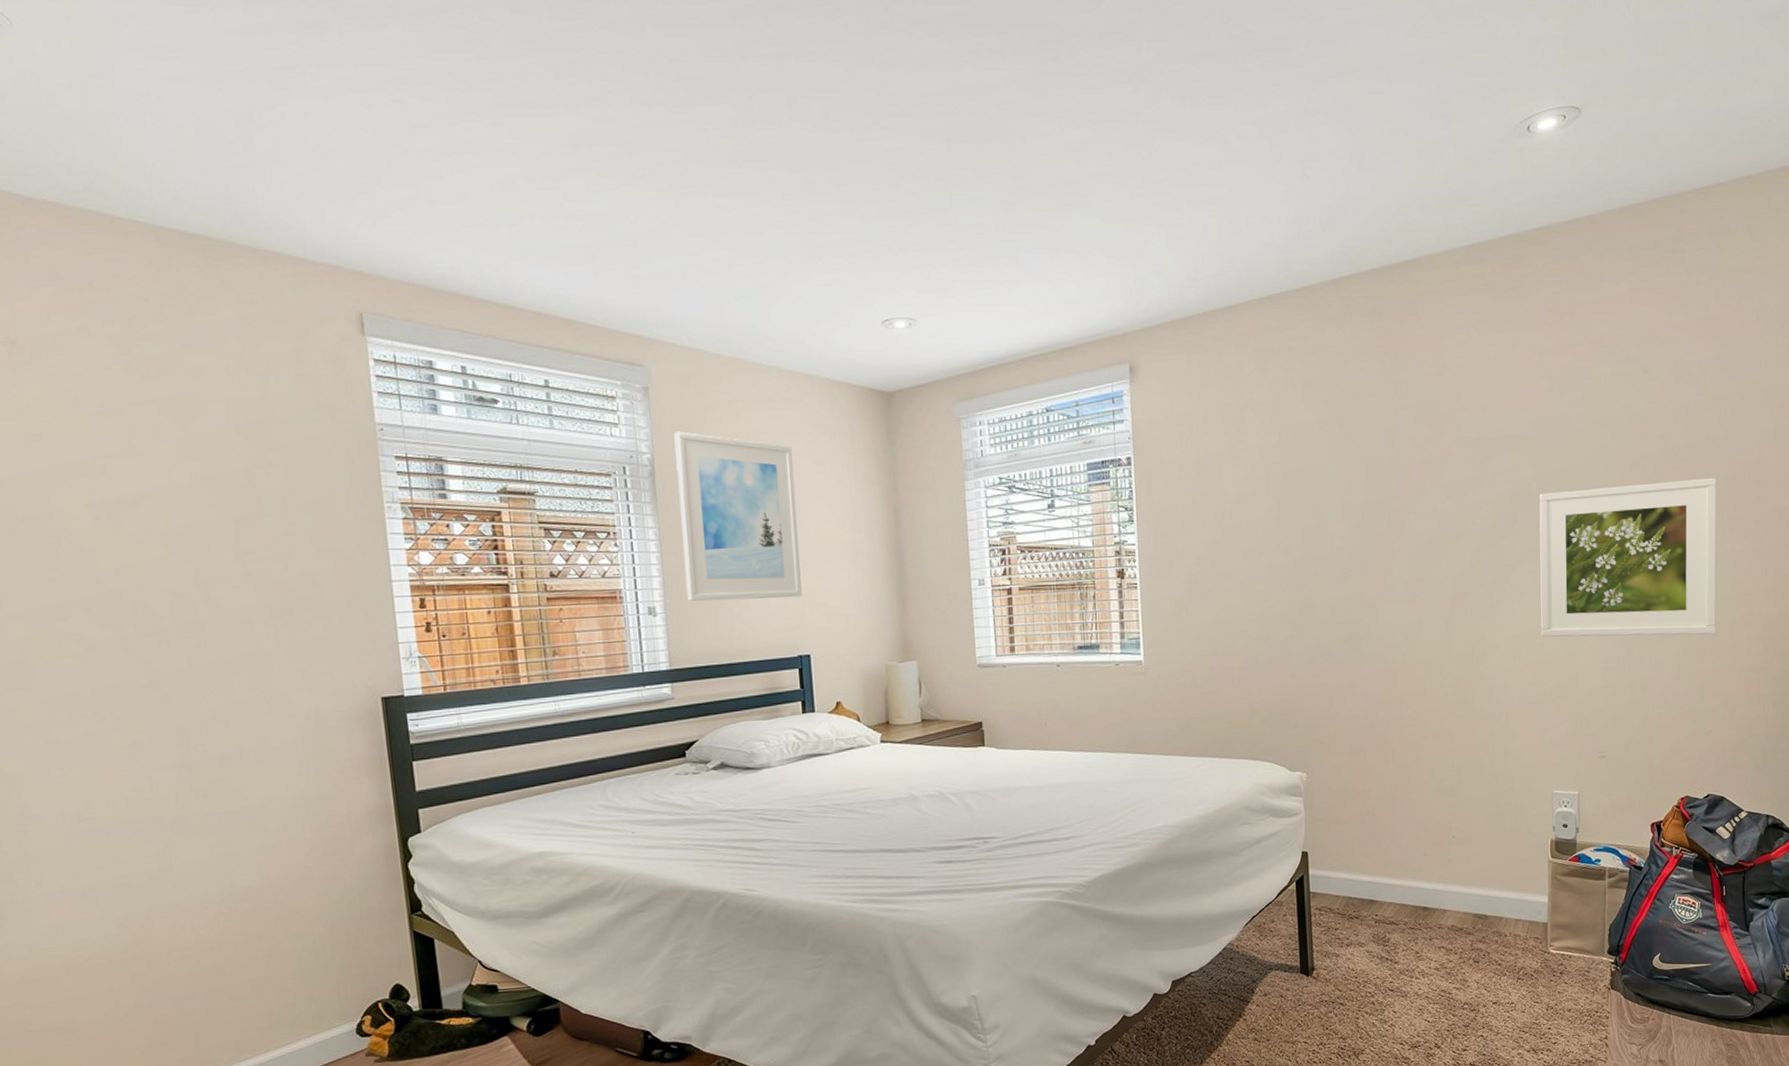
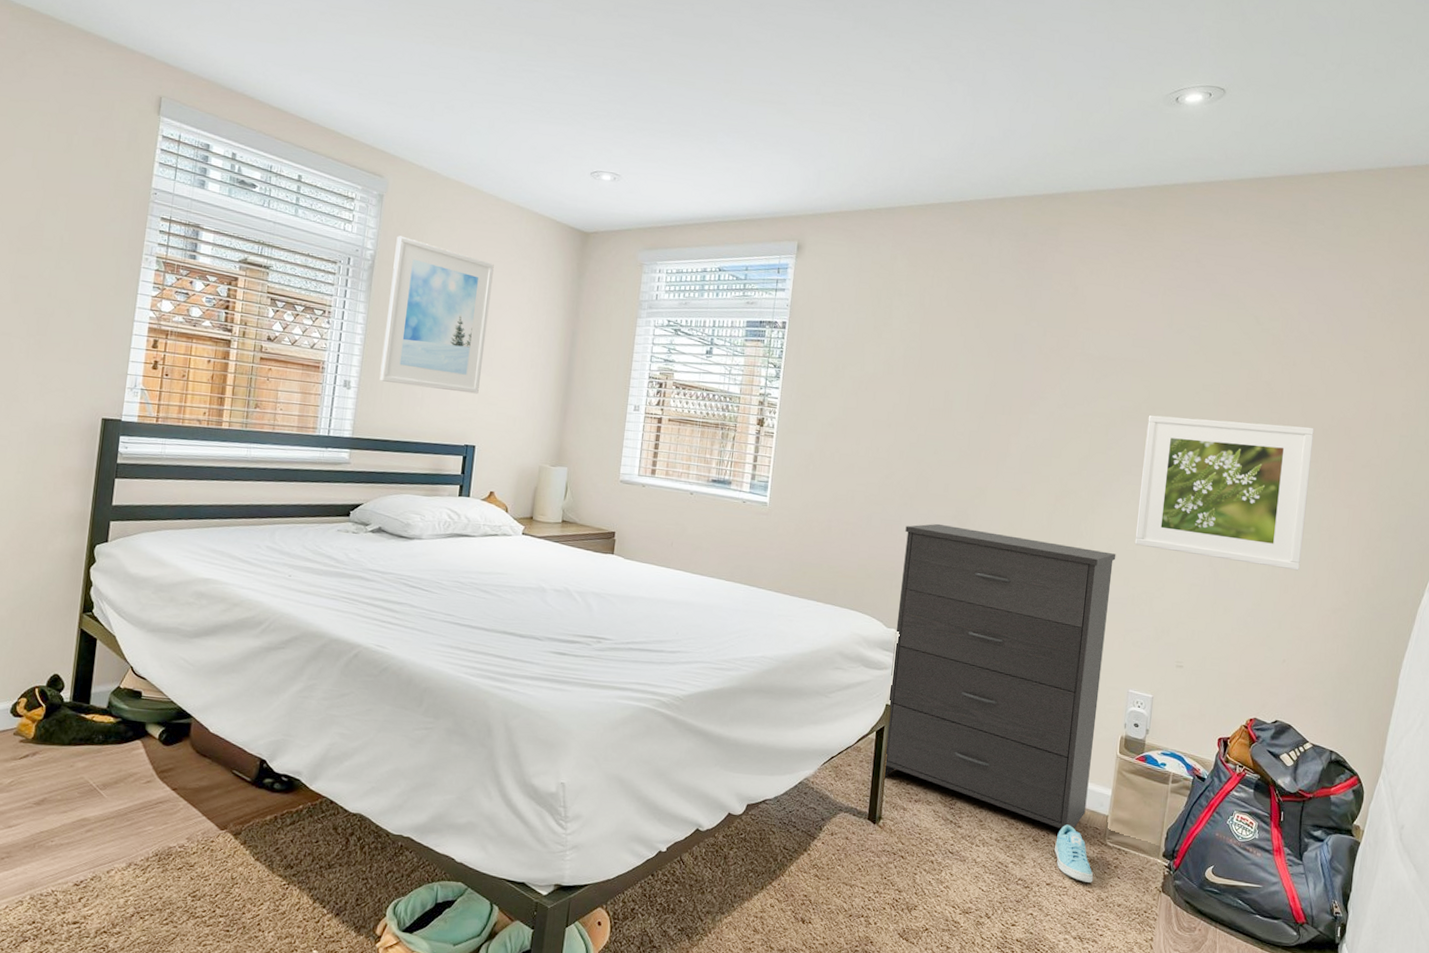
dresser: none [1295,649,1524,946] -> present [883,523,1116,830]
sneaker: none [1497,939,1540,994] -> present [1054,824,1094,883]

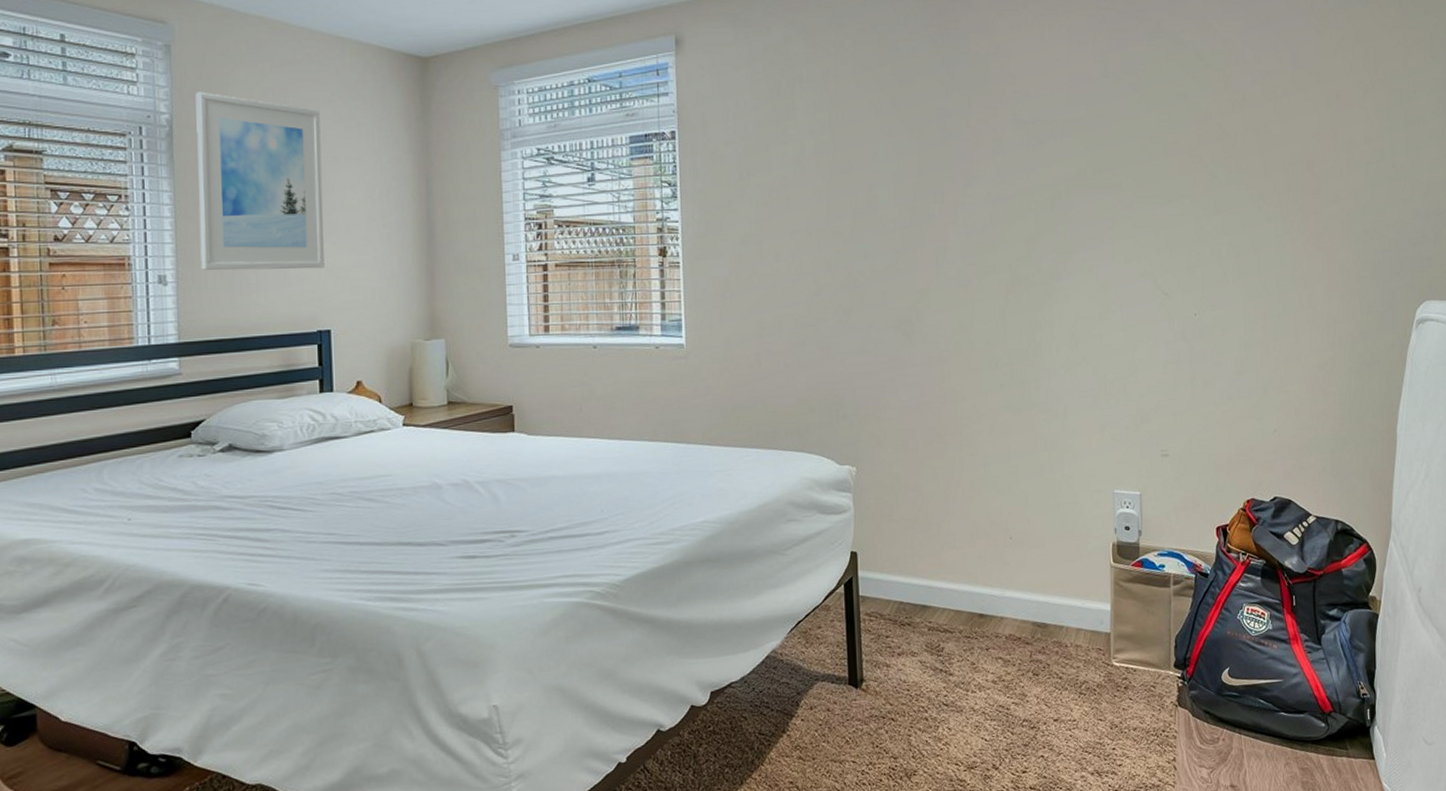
dresser: present [883,523,1116,830] -> none [844,338,1086,658]
sneaker: present [1054,824,1094,883] -> none [1057,650,1104,711]
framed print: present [1134,415,1314,571] -> none [1095,167,1279,329]

